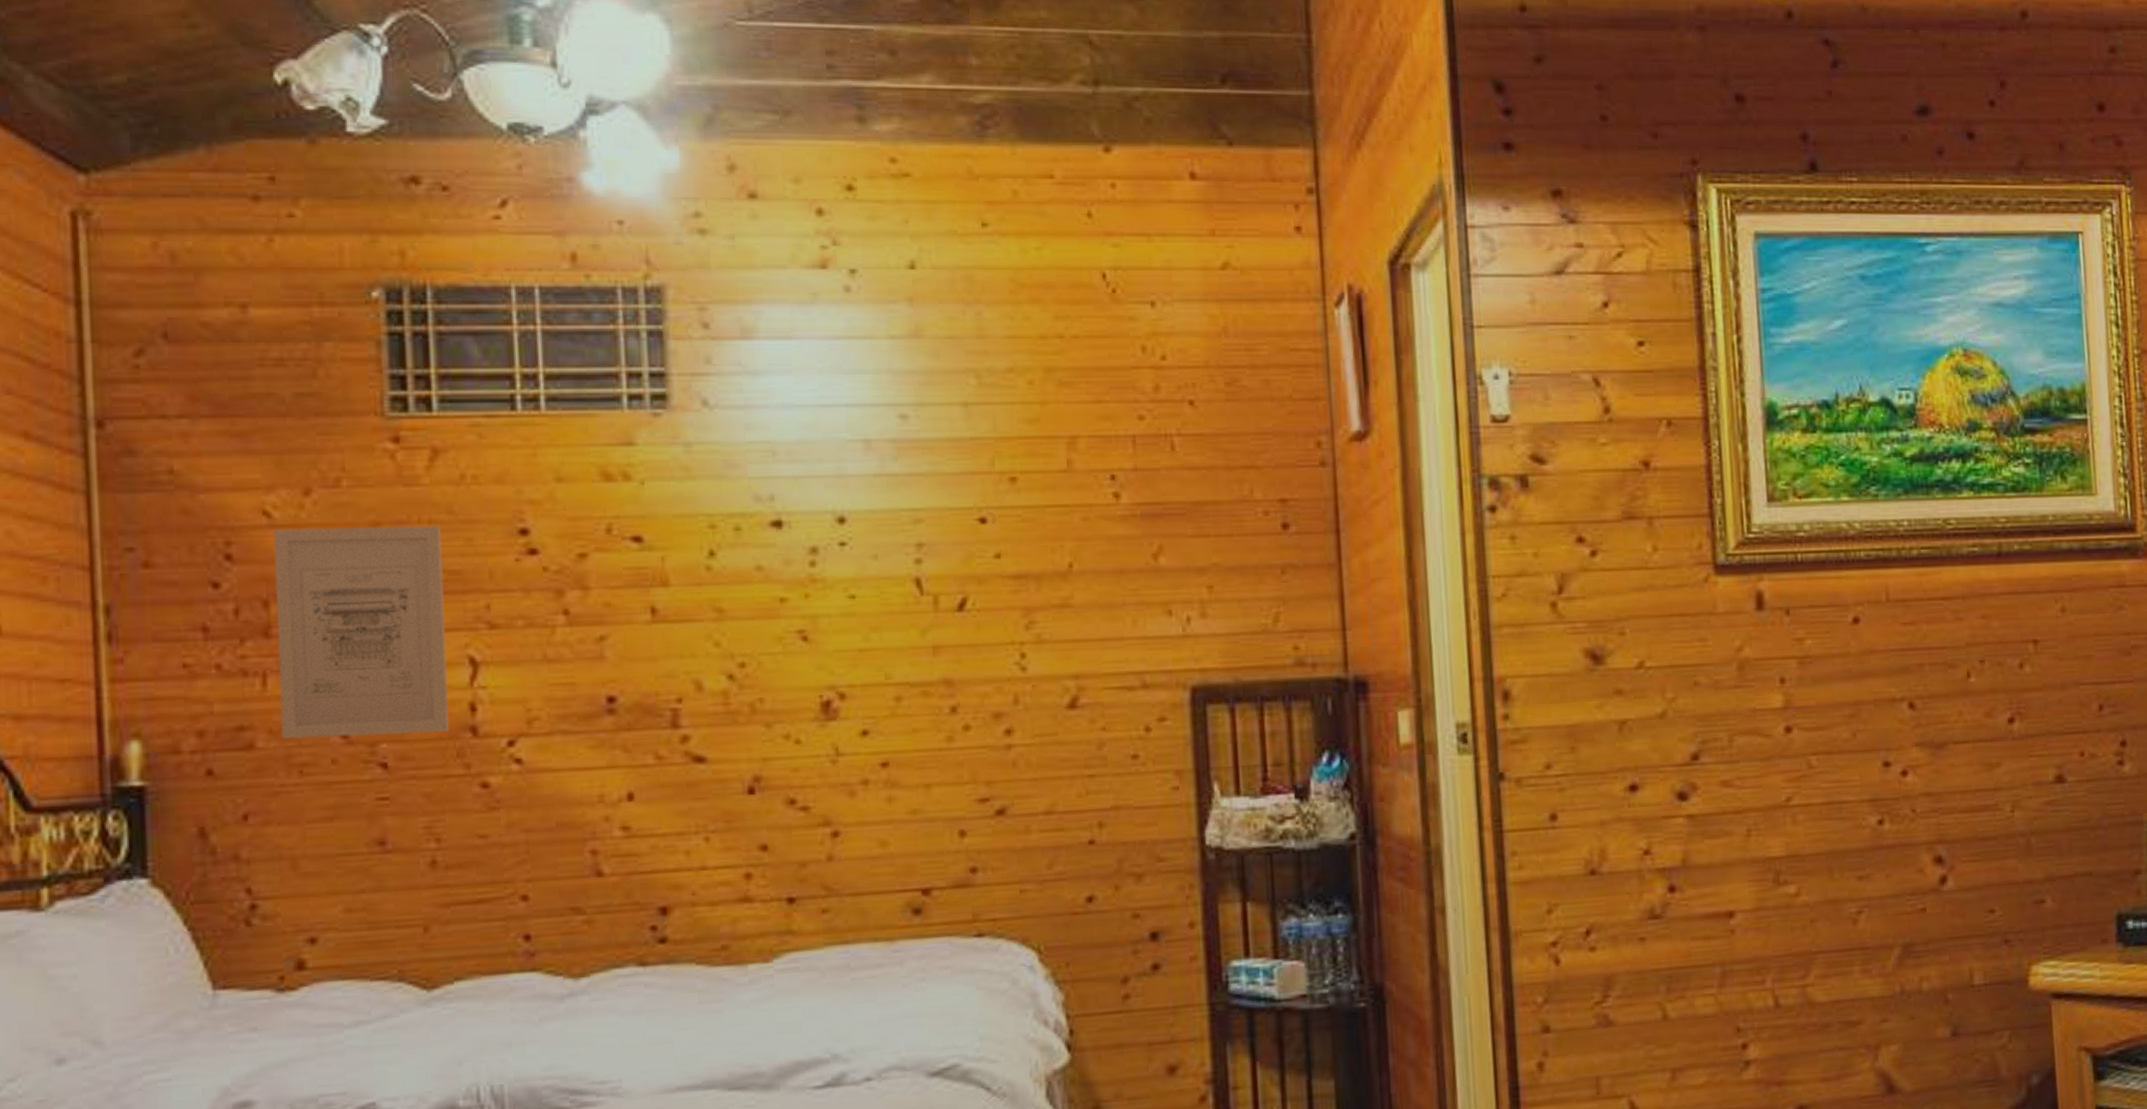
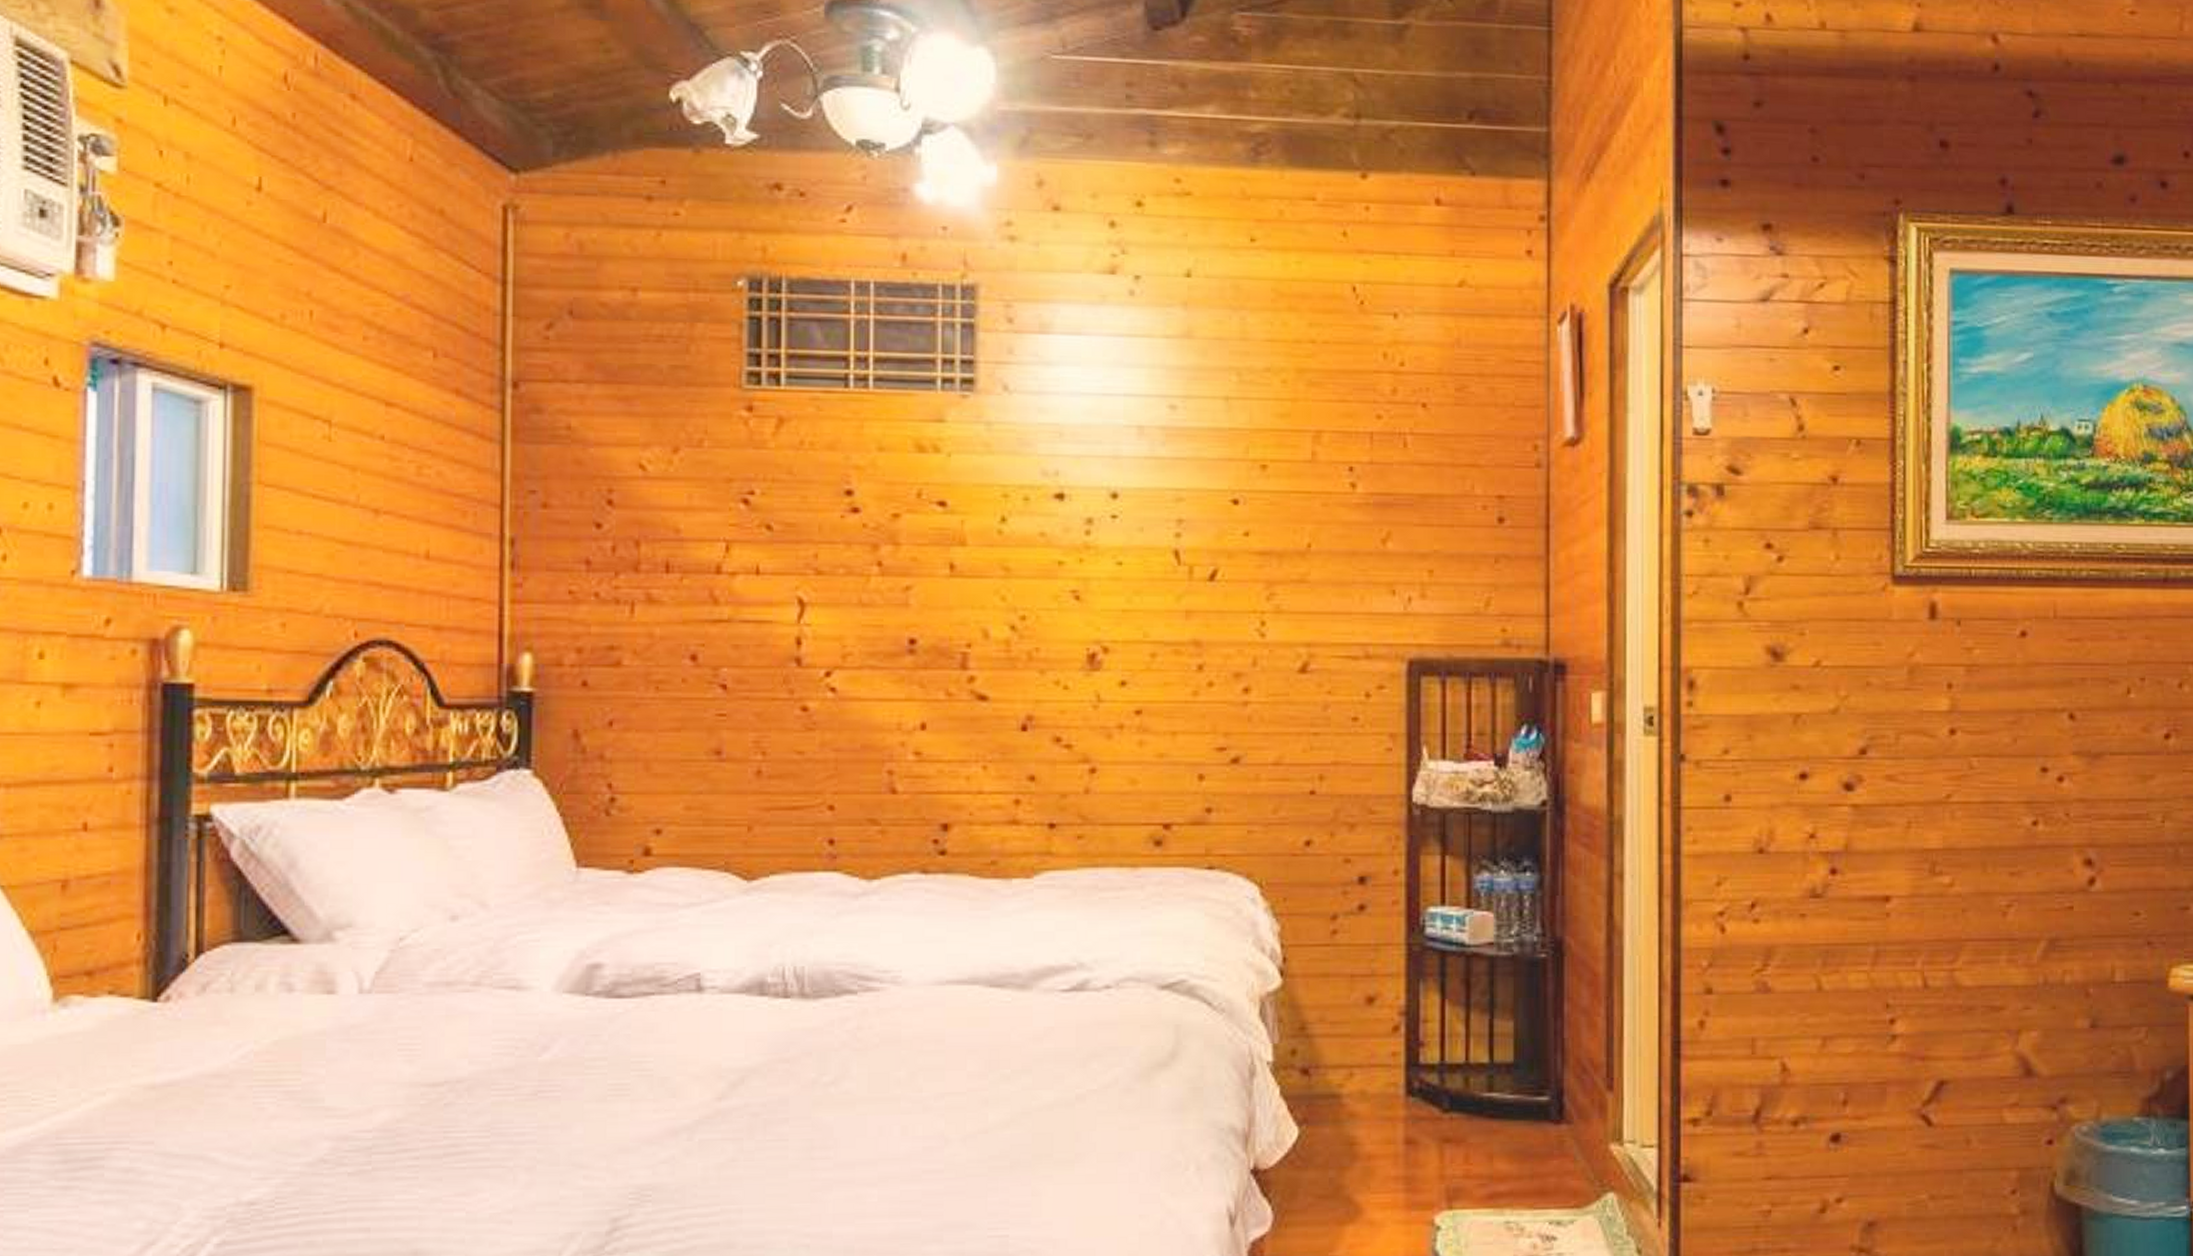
wall art: present [274,525,450,739] -> none [643,481,781,661]

